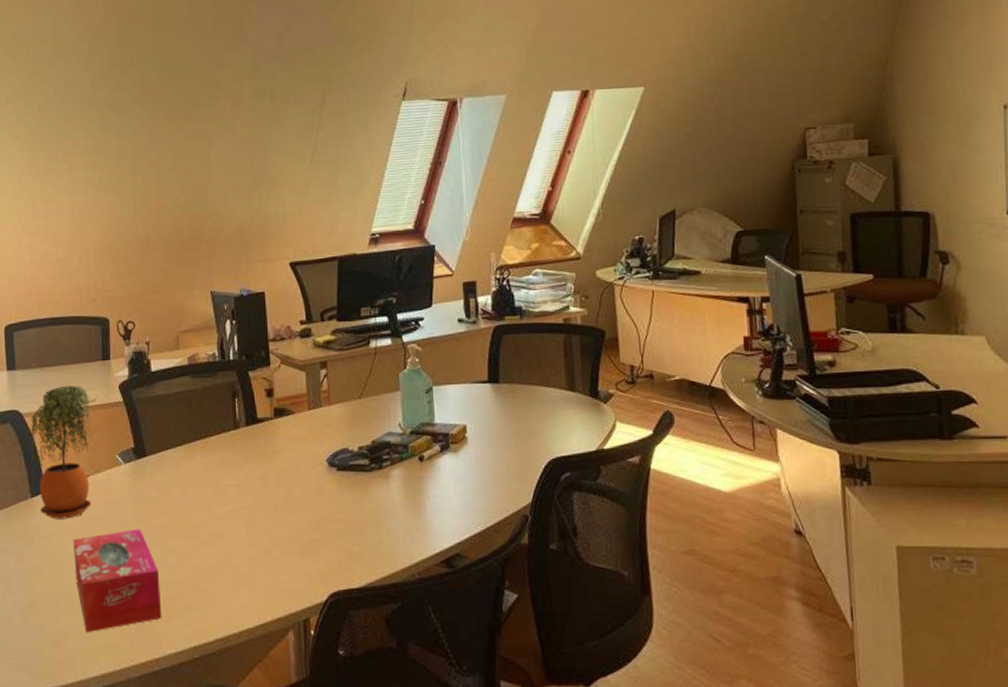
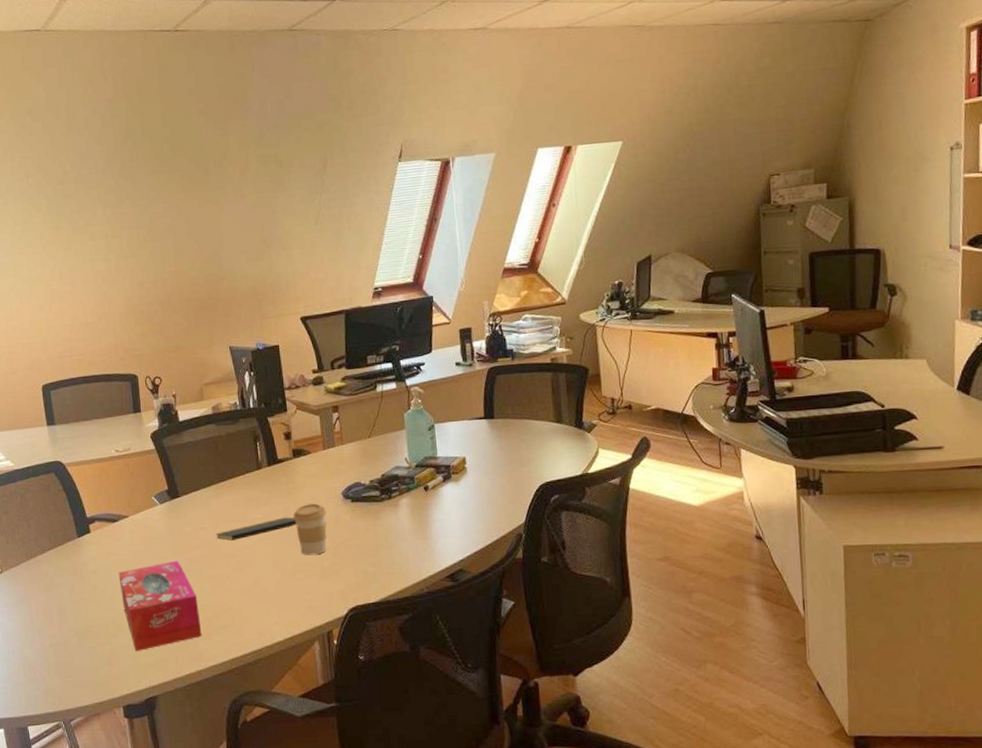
potted plant: present [31,385,92,519] -> none [72,436,133,556]
notepad: none [184,484,275,509] -> present [216,517,297,541]
coffee cup: none [271,470,309,530] -> present [293,503,327,556]

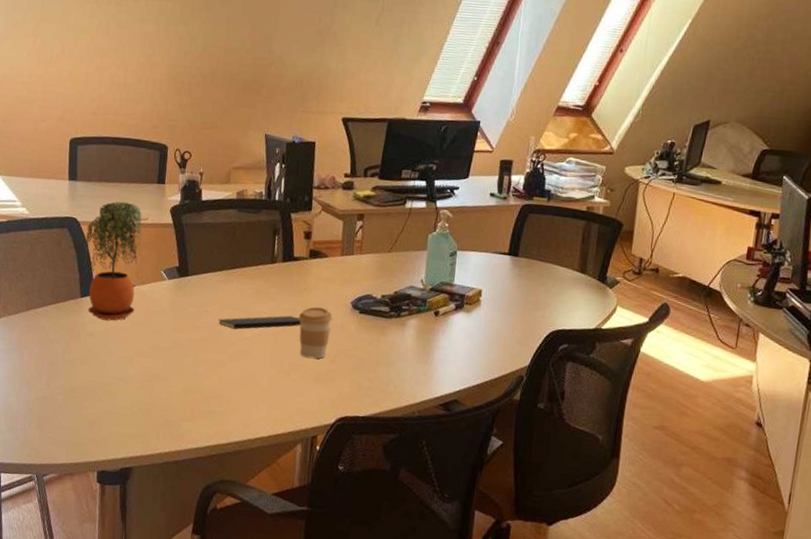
potted plant: none [72,436,133,556] -> present [83,201,142,321]
tissue box: present [118,560,202,652] -> none [114,338,189,421]

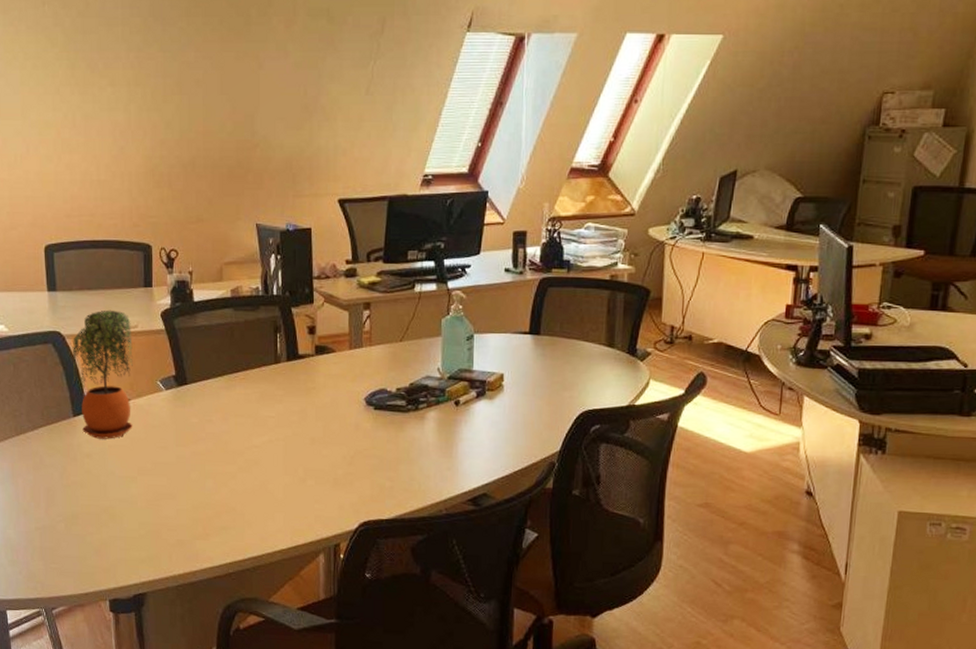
notepad: present [218,315,301,330] -> none [224,418,313,438]
coffee cup: present [298,306,333,359] -> none [309,406,346,463]

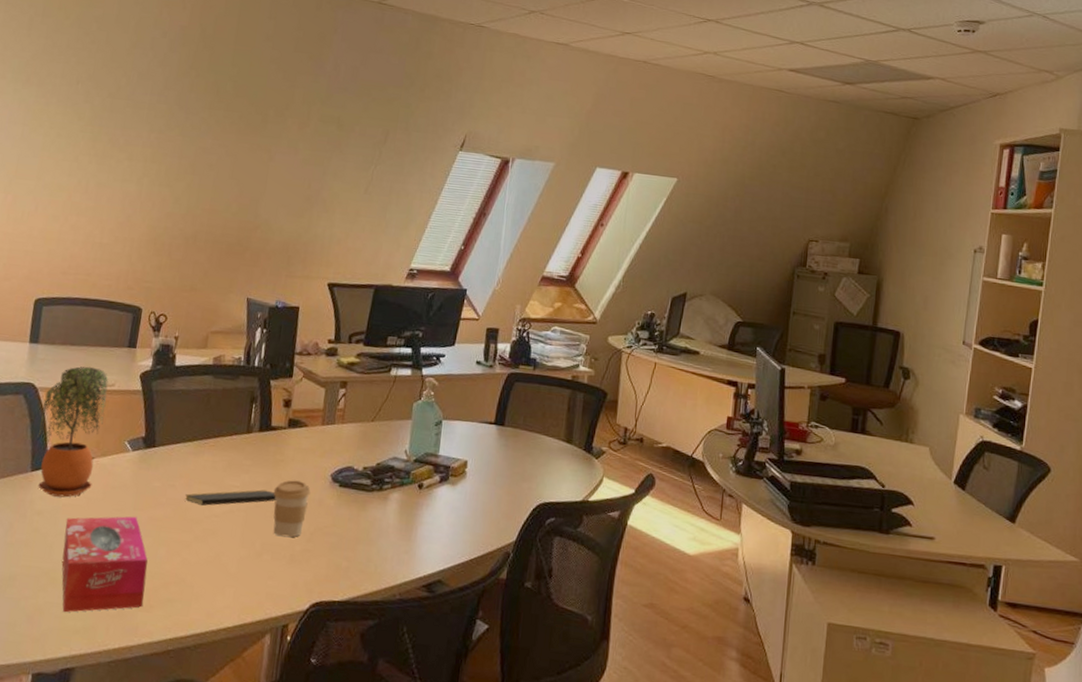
tissue box: none [114,452,200,545] -> present [61,516,148,613]
notepad: none [224,418,313,438] -> present [185,489,276,506]
coffee cup: none [309,406,346,463] -> present [273,480,311,538]

